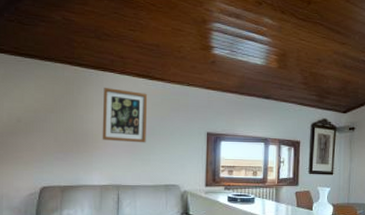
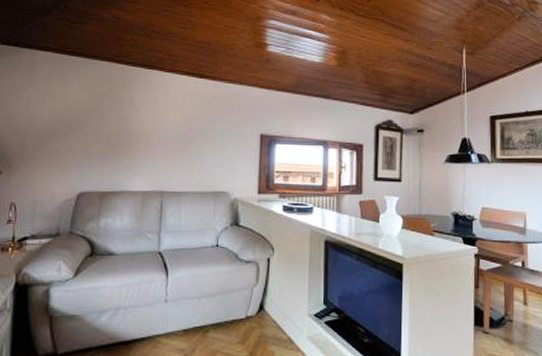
wall art: present [102,87,148,143] -> none [146,85,197,146]

